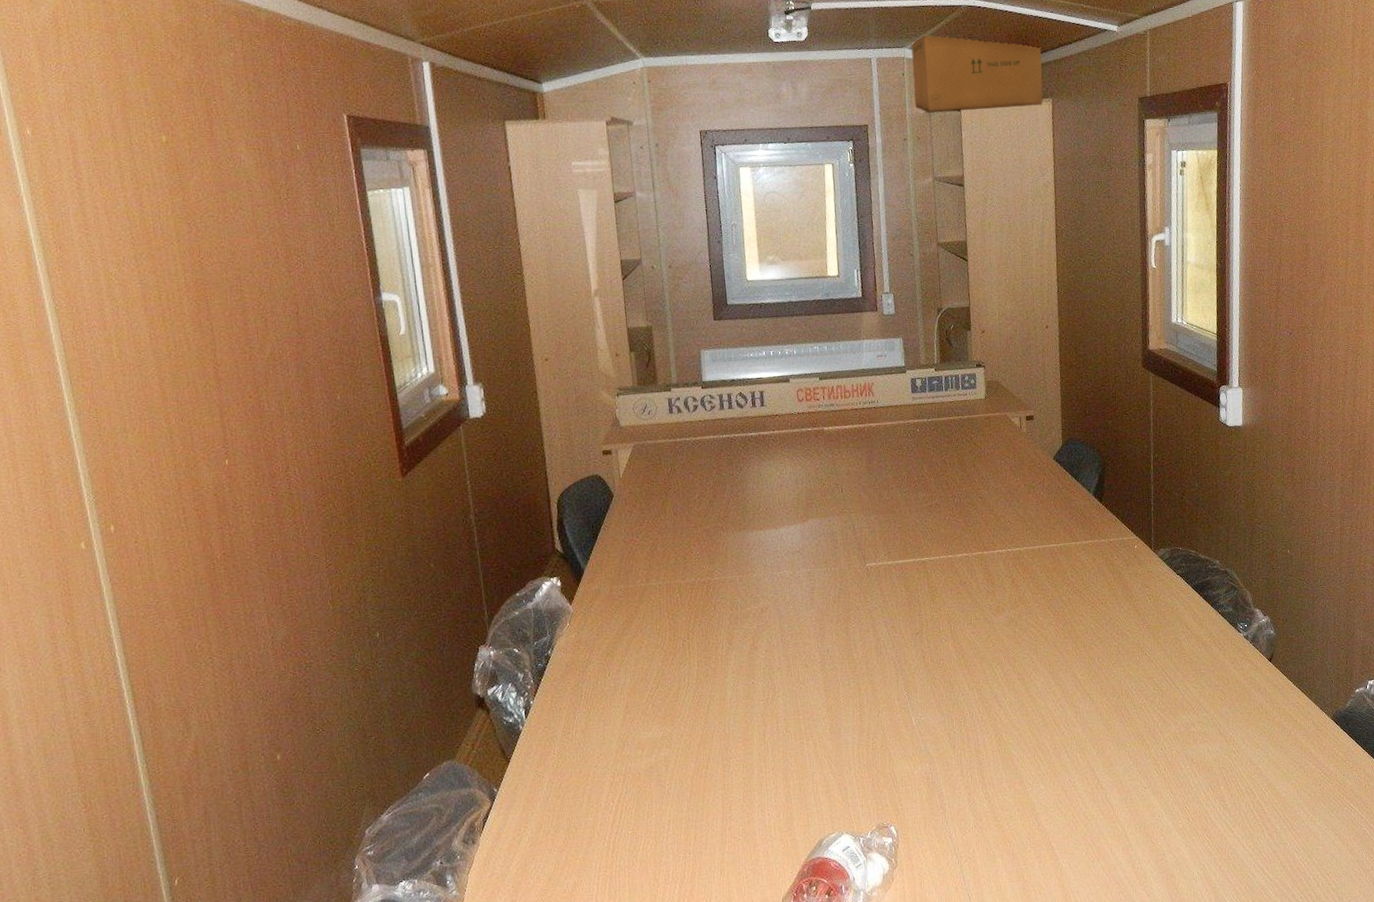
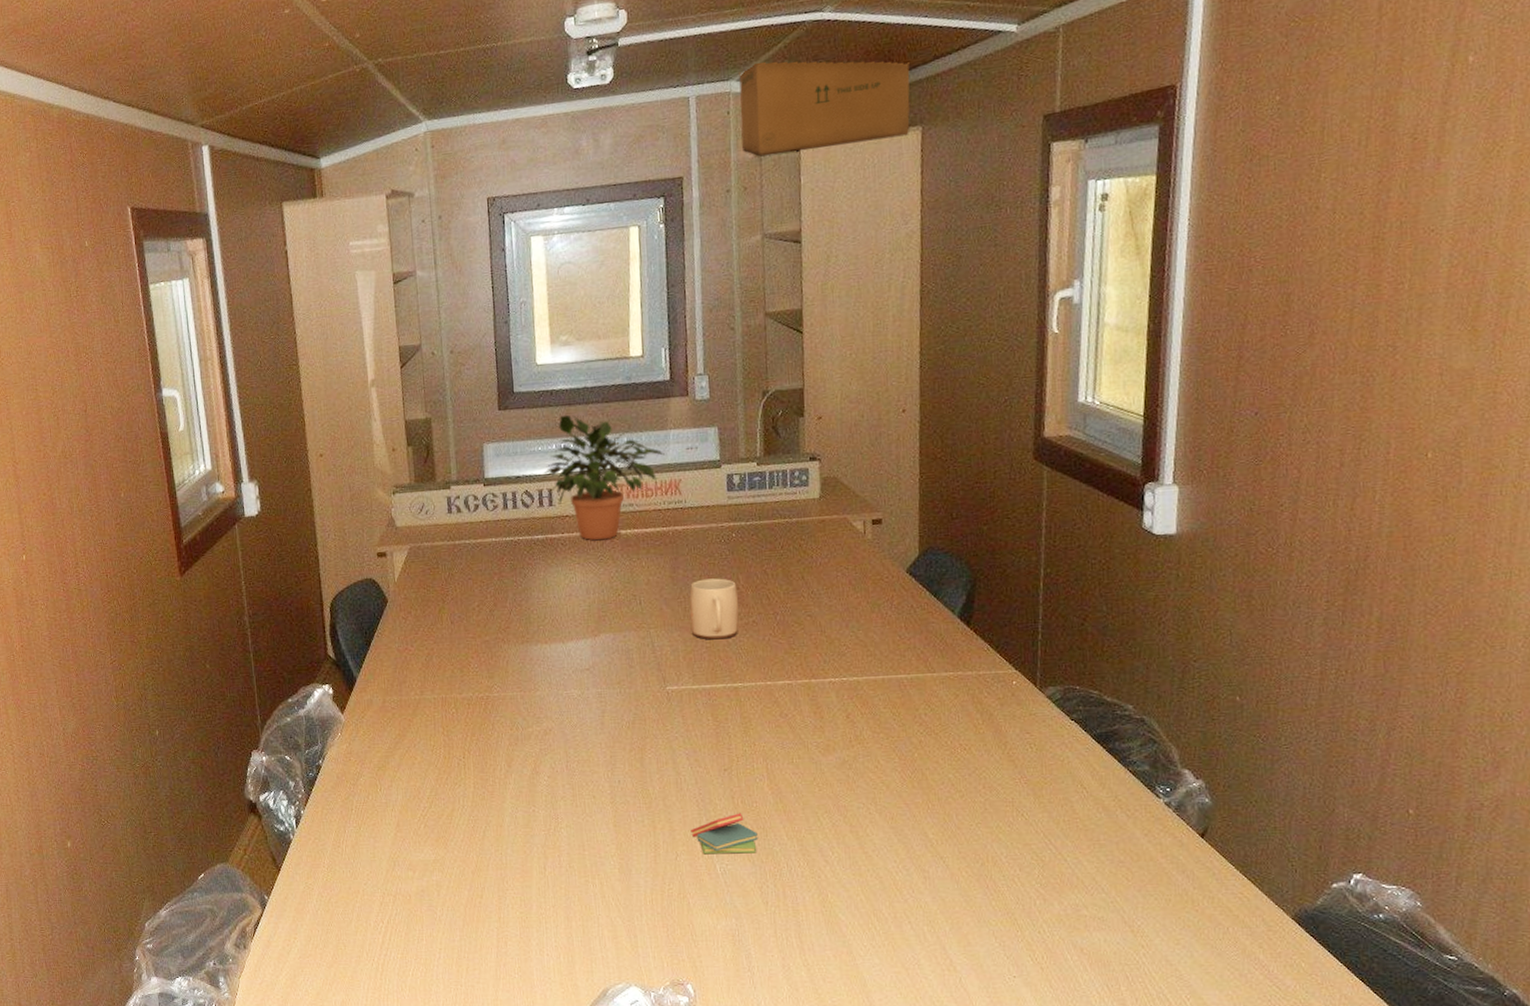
potted plant: none [754,325,859,437] -> present [542,414,665,541]
mug: none [883,467,925,521] -> present [689,578,740,640]
sticky notes: none [890,670,945,710] -> present [690,813,758,855]

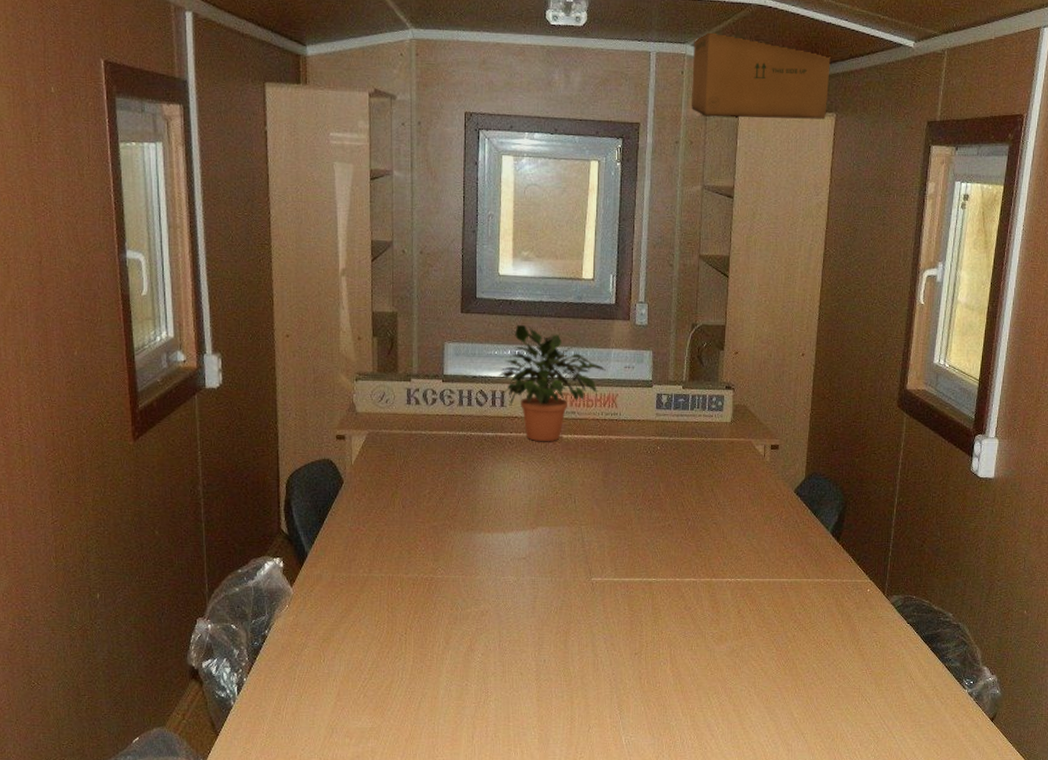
mug: present [689,578,740,640] -> none [616,485,659,539]
sticky notes: present [690,813,758,855] -> none [603,692,658,728]

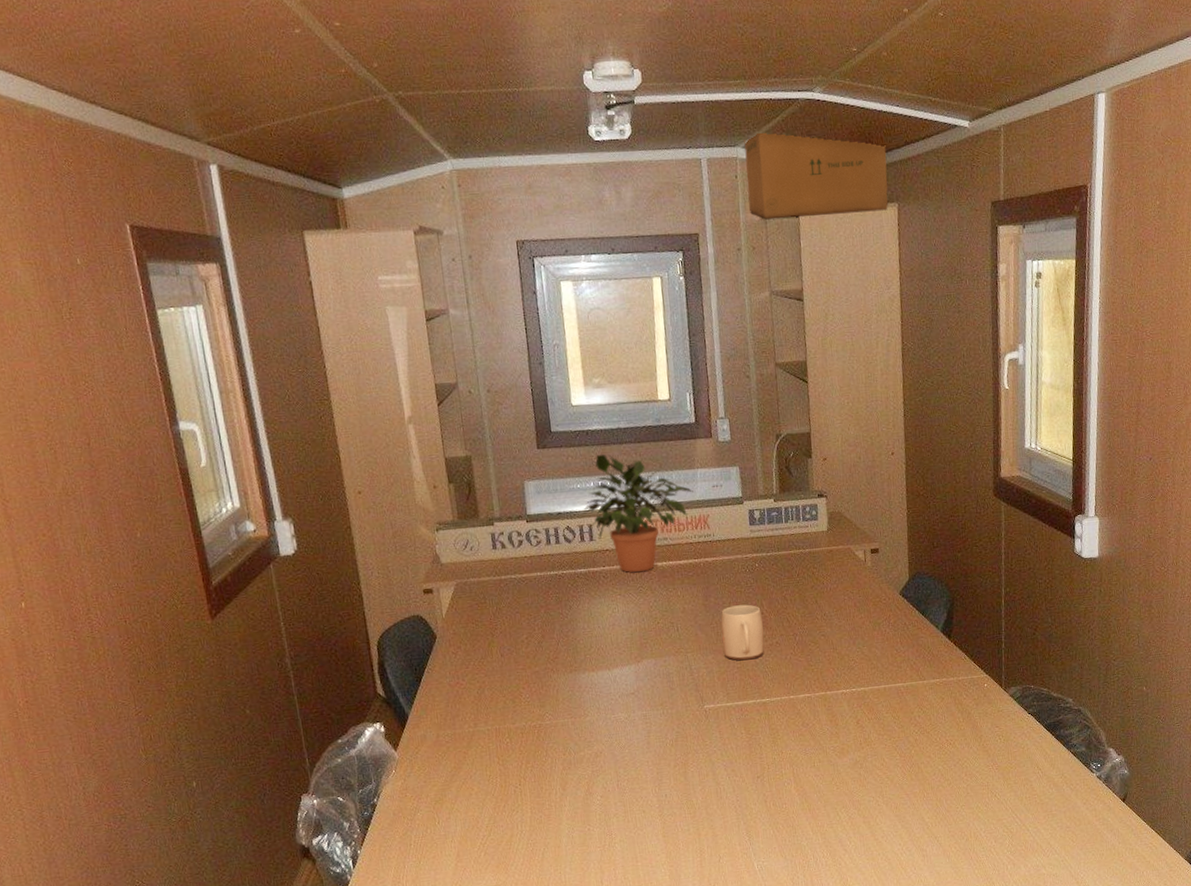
mug: none [616,485,659,539] -> present [721,604,765,661]

